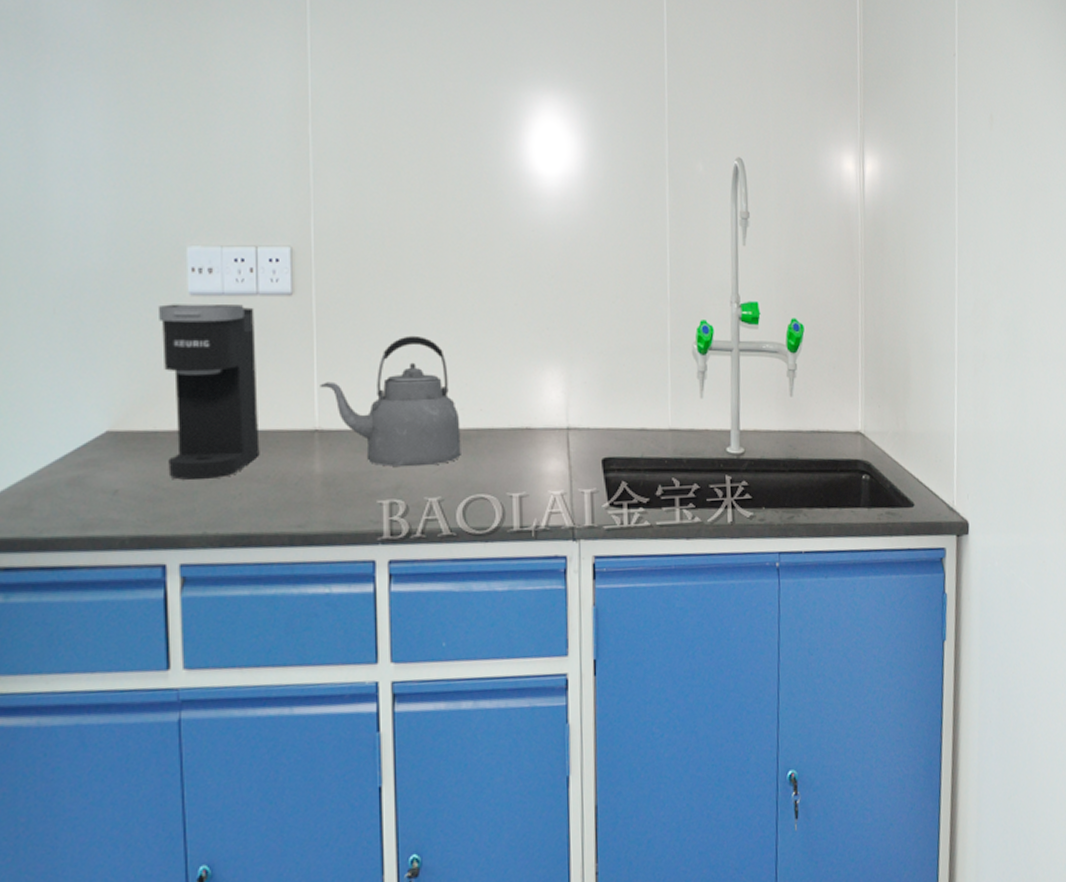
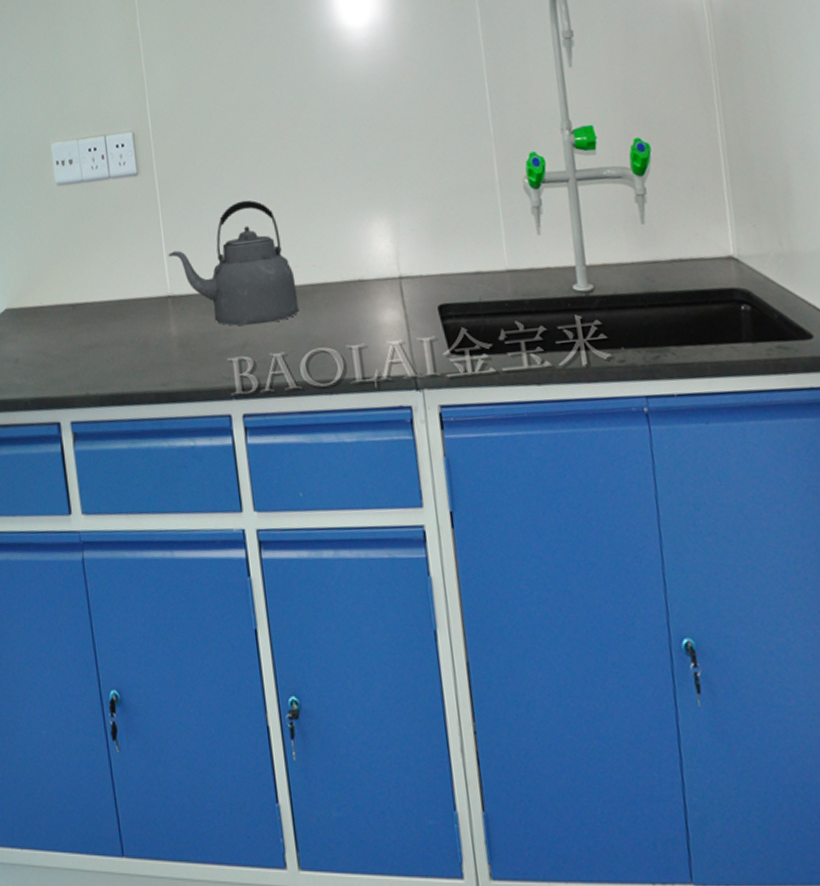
coffee maker: present [157,303,260,481] -> none [33,188,125,348]

